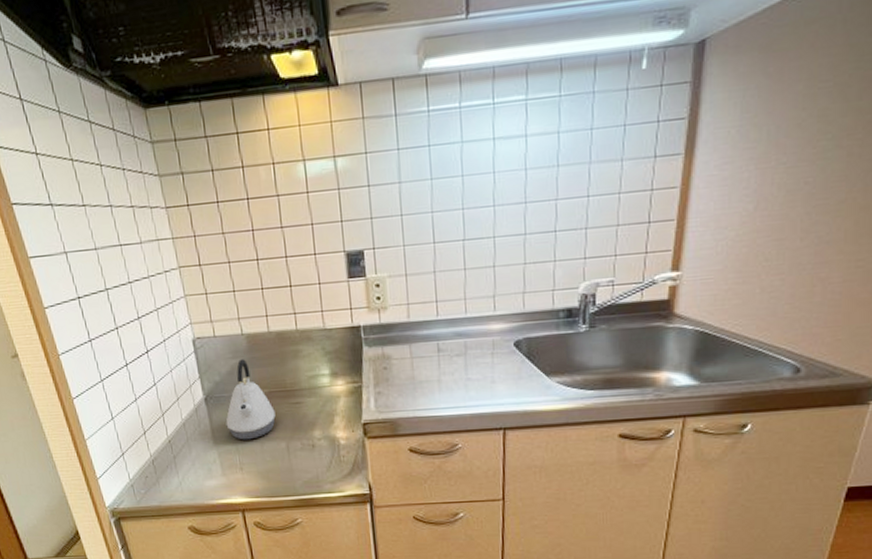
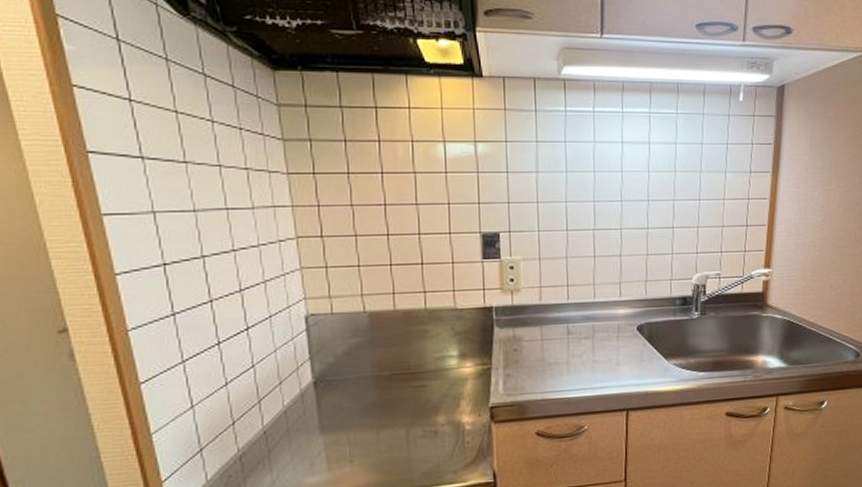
kettle: present [225,359,276,440] -> none [337,339,396,429]

